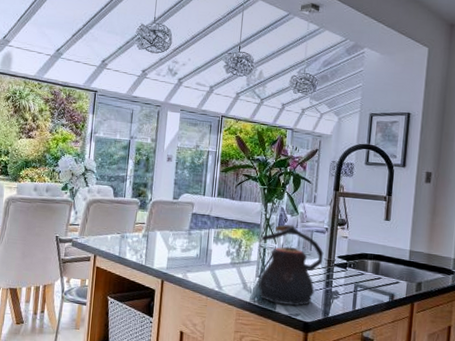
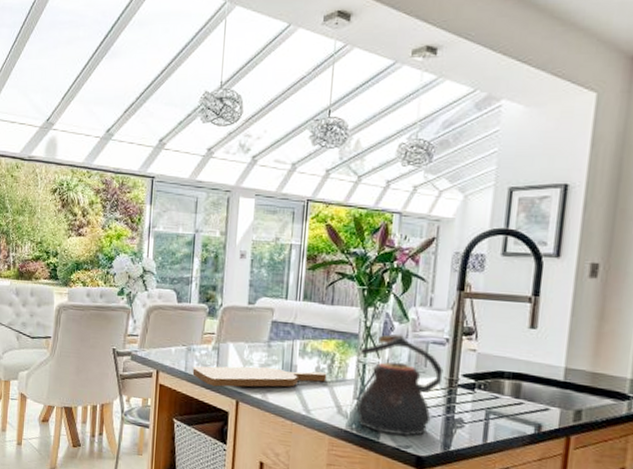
cutting board: none [125,251,235,269] -> present [192,366,327,387]

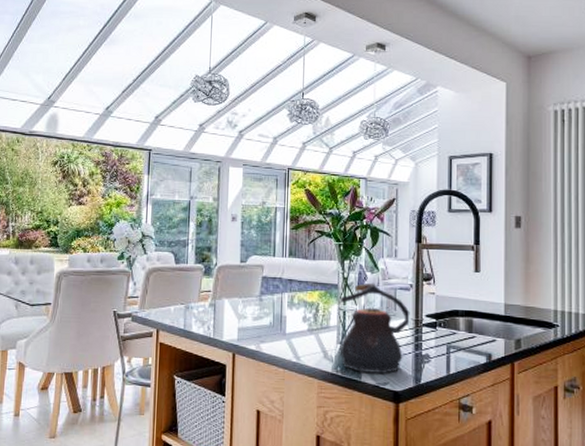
cutting board: present [192,366,327,387] -> none [191,319,313,342]

